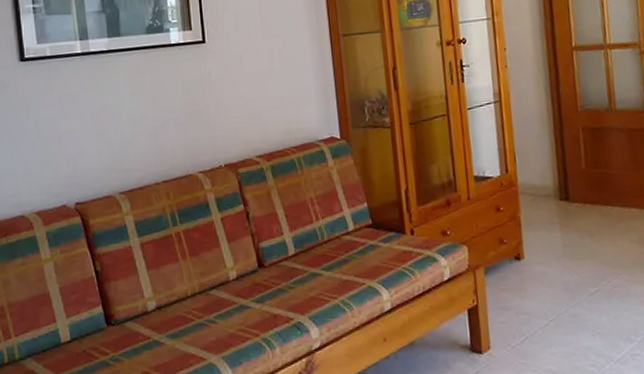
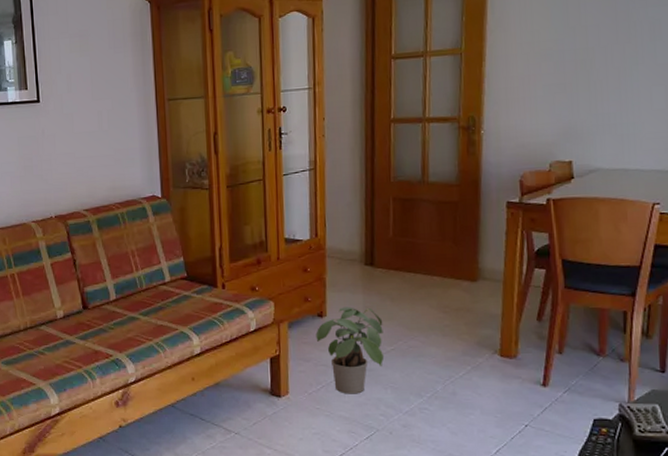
potted plant: none [514,246,589,345] -> present [315,307,385,394]

